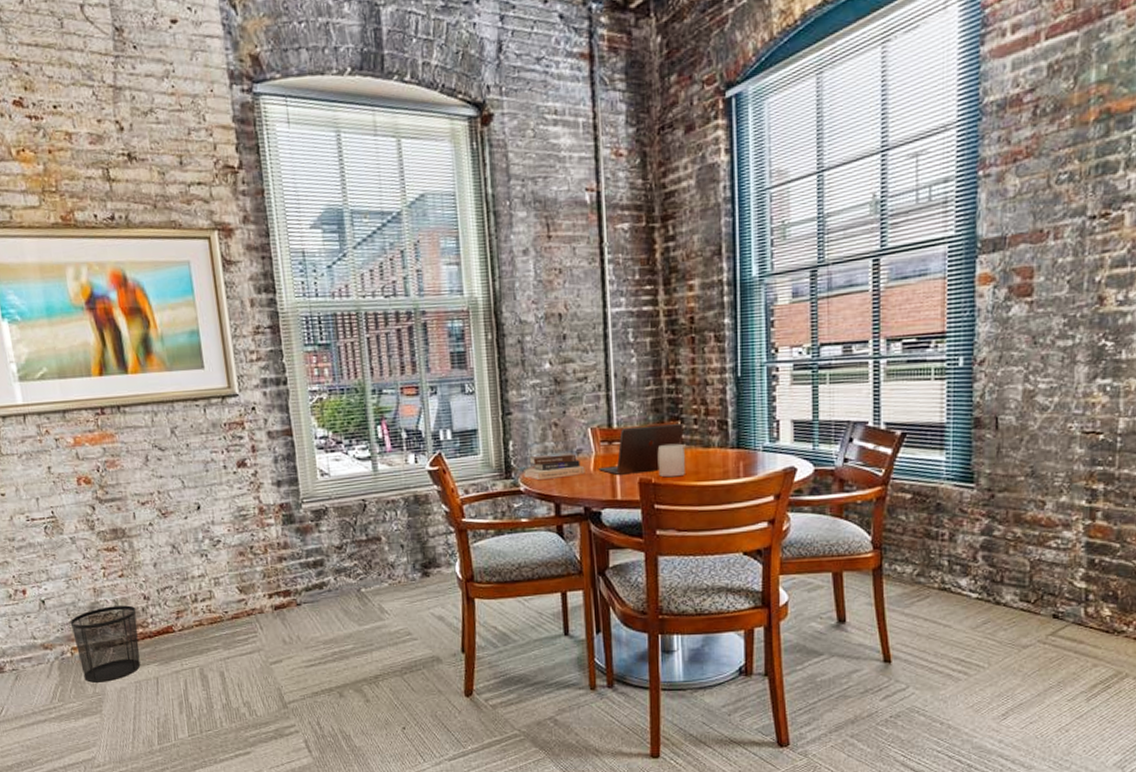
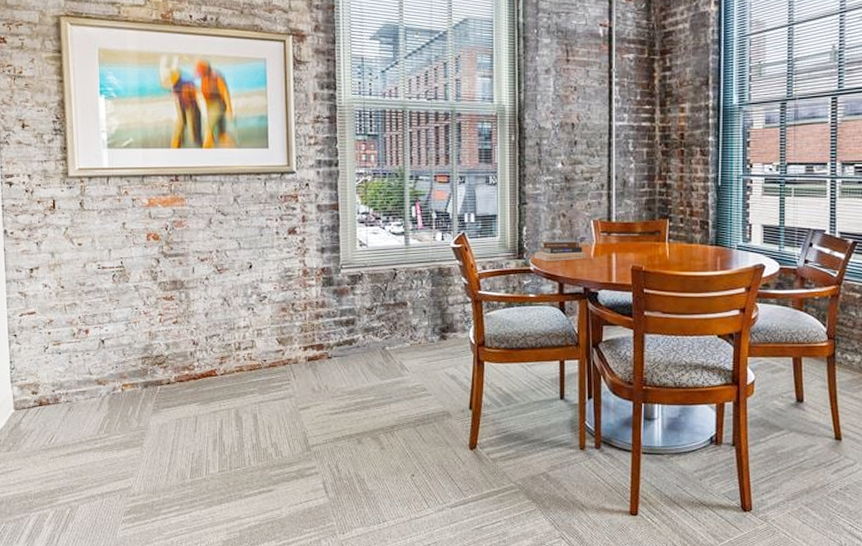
waste bin: present [70,605,141,683] -> none [124,349,185,418]
laptop: present [598,424,684,476] -> none [598,222,671,263]
mug: present [657,443,686,478] -> none [648,238,672,267]

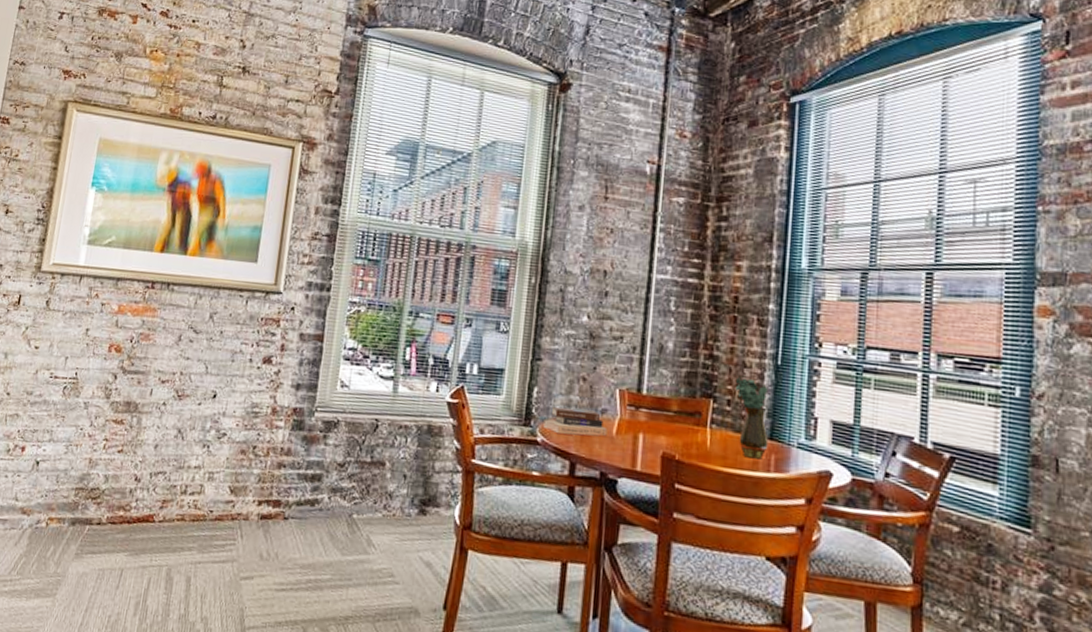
vase: none [686,196,714,262] -> present [735,374,769,460]

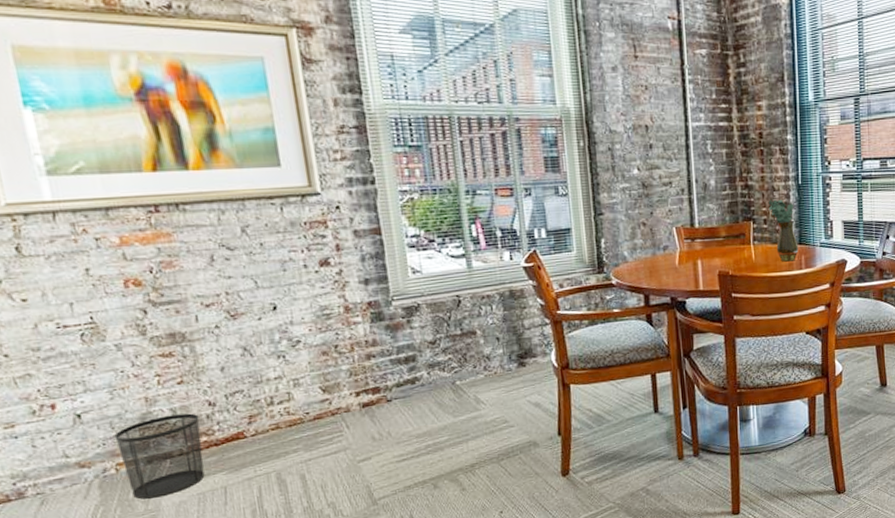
waste bin: none [50,480,124,563] -> present [114,413,205,500]
books: present [543,406,608,437] -> none [615,249,671,275]

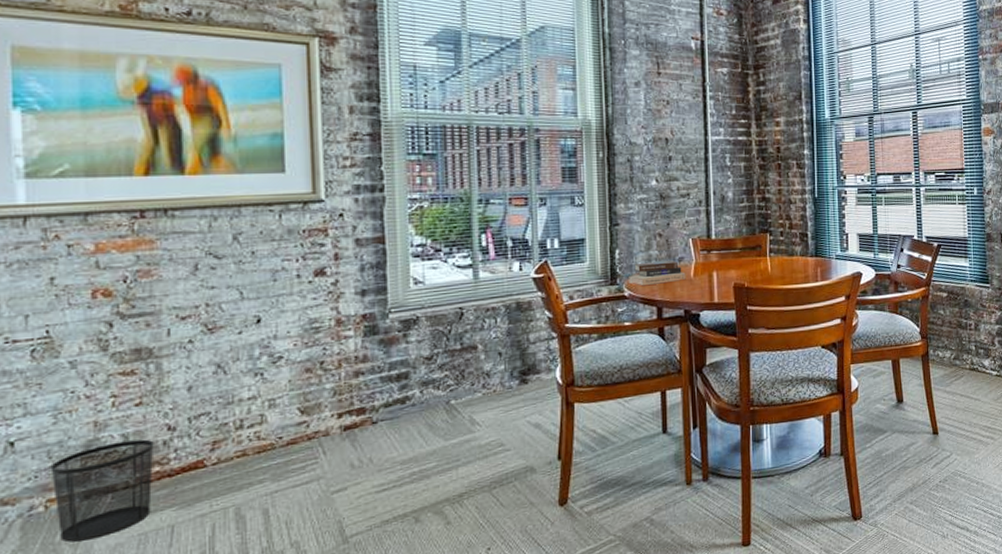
books: none [615,249,671,275] -> present [629,260,686,286]
vase: present [768,197,799,262] -> none [785,209,815,274]

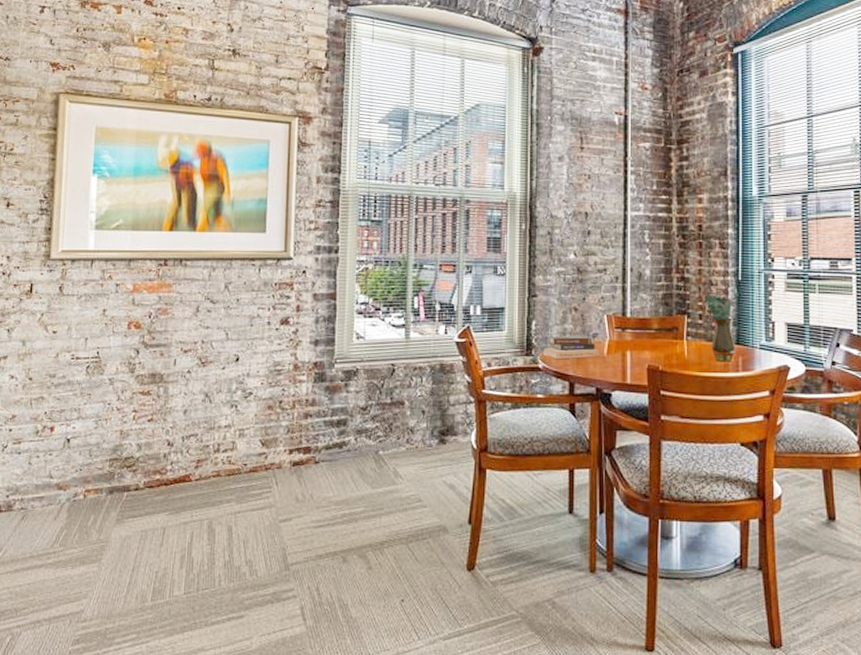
waste bin: present [50,439,154,543] -> none [90,450,158,529]
vase: none [785,209,815,274] -> present [704,291,736,362]

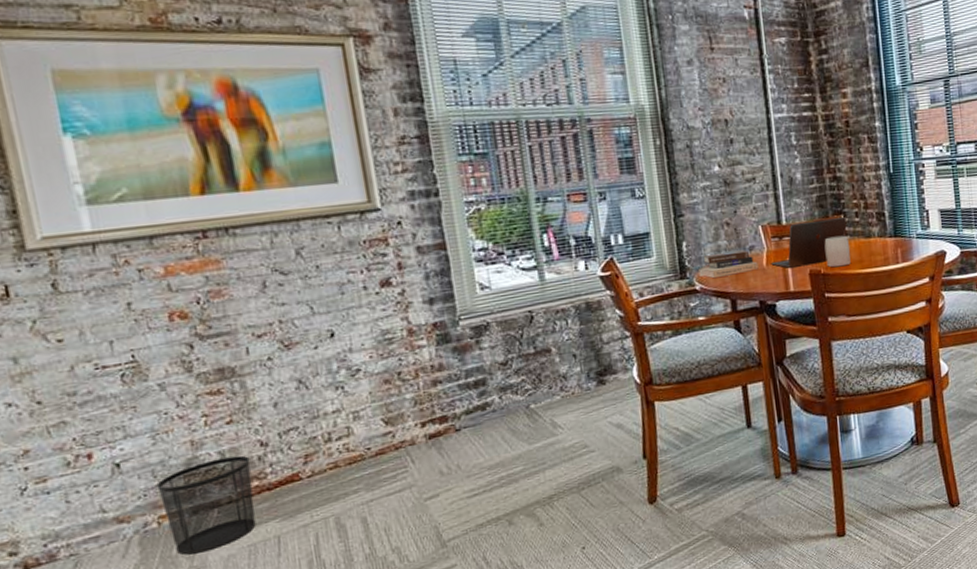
waste bin: none [90,450,158,529] -> present [156,455,256,555]
laptop: none [611,317,690,361] -> present [771,217,847,269]
mug: none [665,335,691,367] -> present [824,235,851,268]
vase: present [704,291,736,362] -> none [858,188,894,257]

